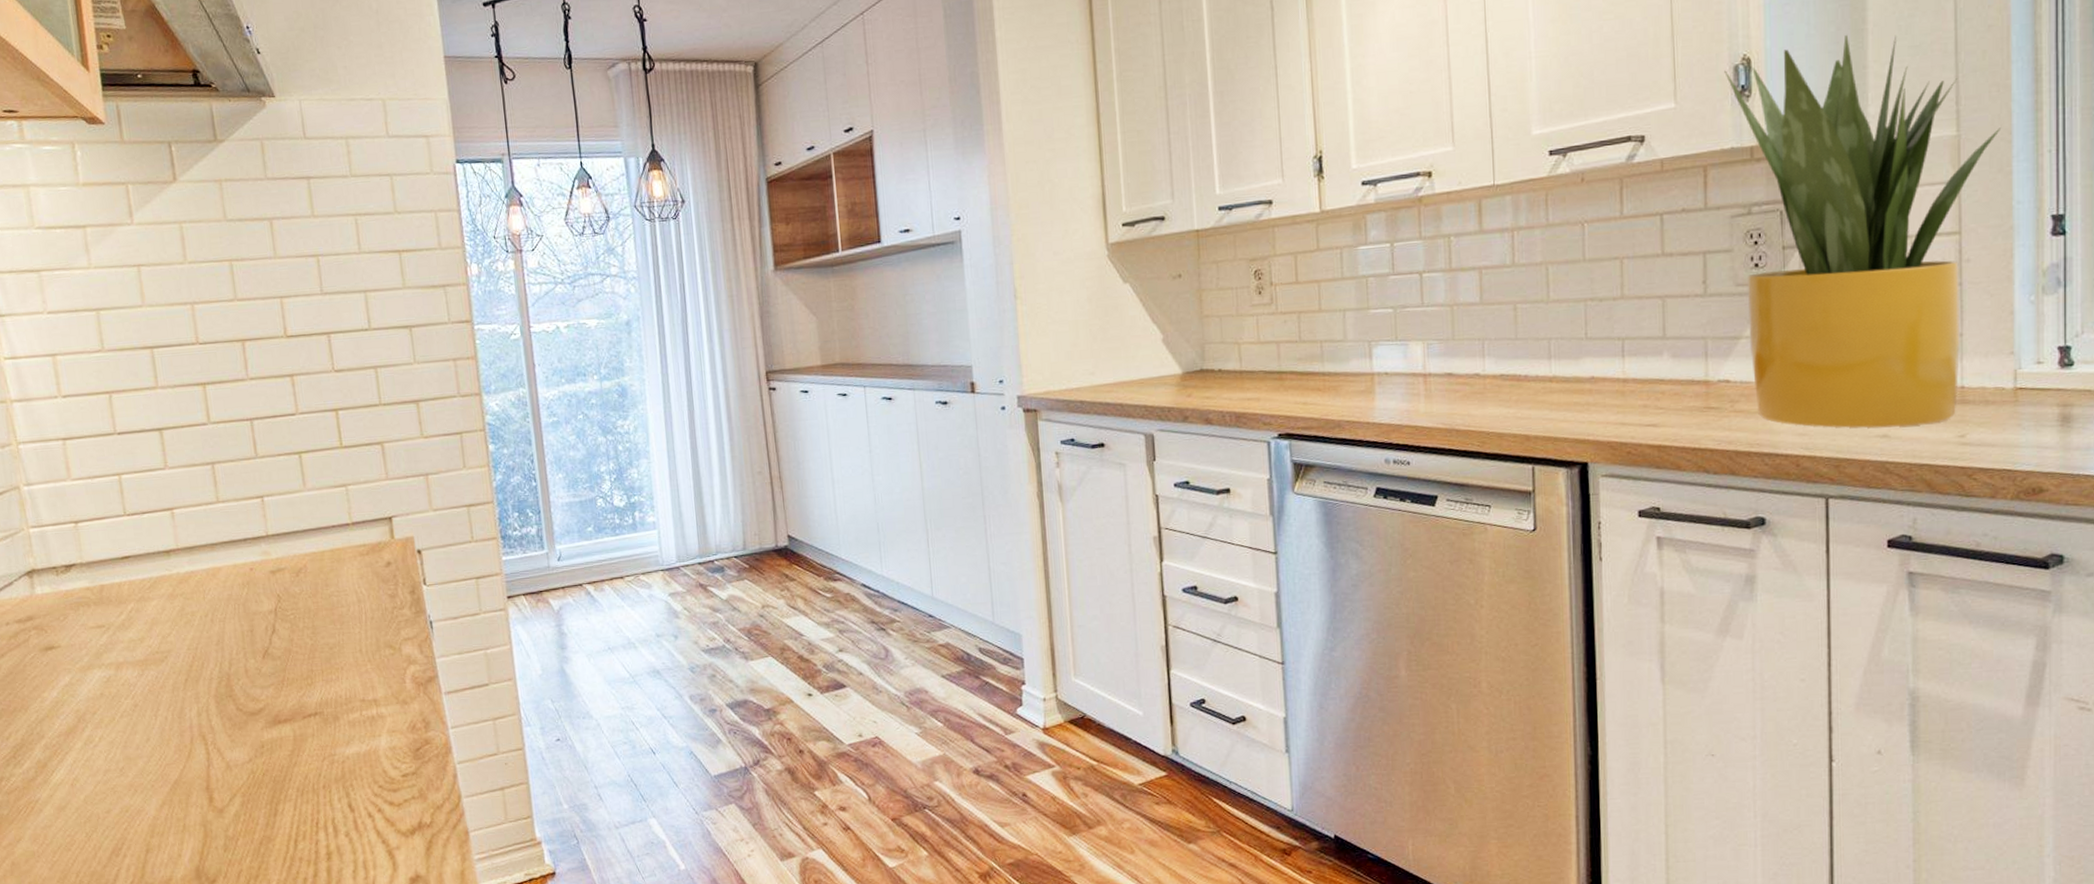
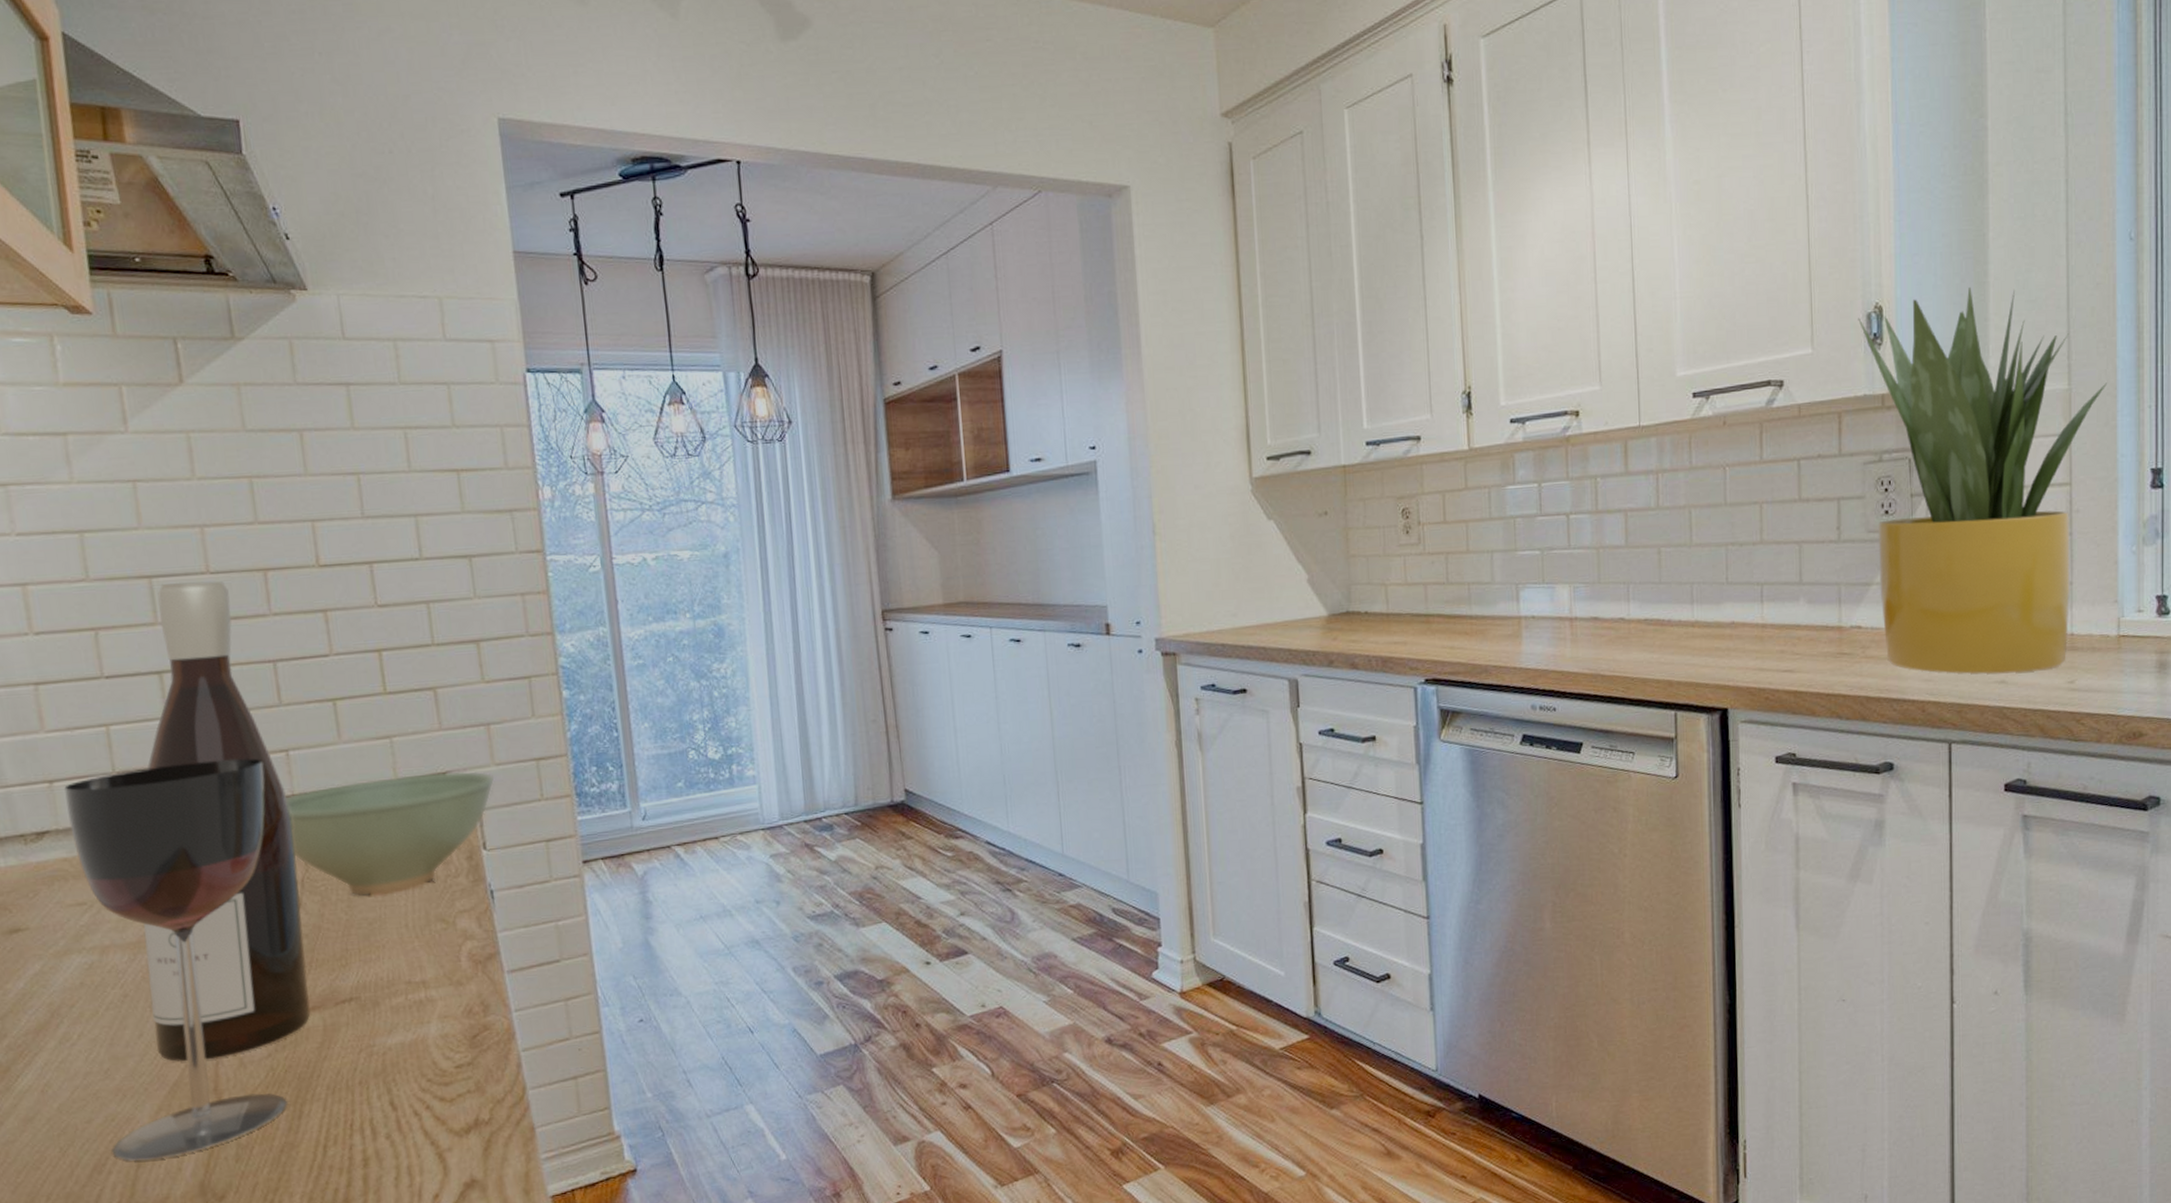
wineglass: none [86,503,265,847] -> present [64,758,287,1161]
bottle: none [149,351,283,763] -> present [143,581,311,1062]
bowl: none [262,516,433,624] -> present [286,771,495,896]

